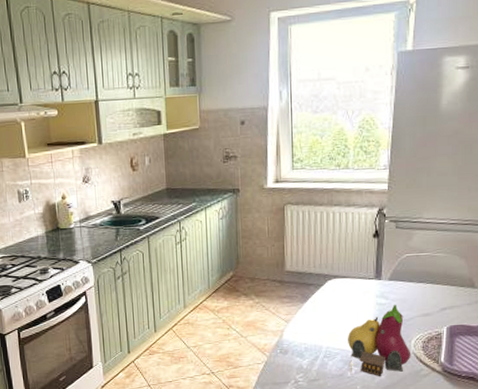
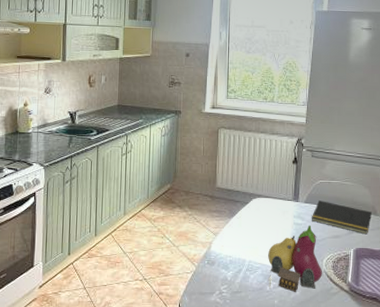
notepad: none [396,276,468,310] -> present [311,200,372,235]

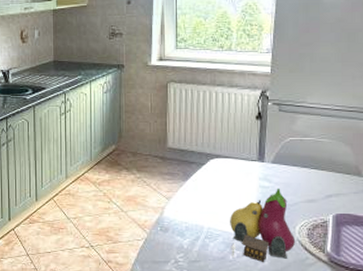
notepad: present [311,200,372,235] -> none [280,160,355,199]

